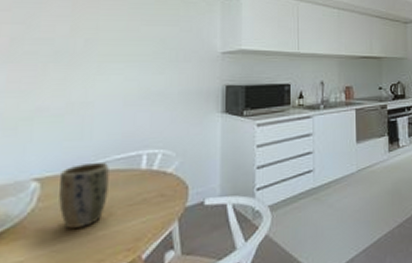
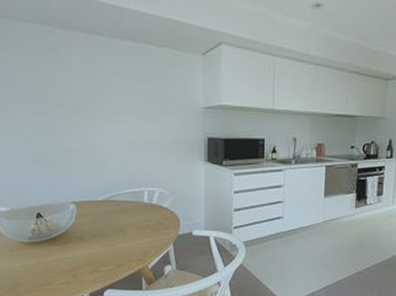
plant pot: present [59,161,109,230] -> none [89,193,122,241]

